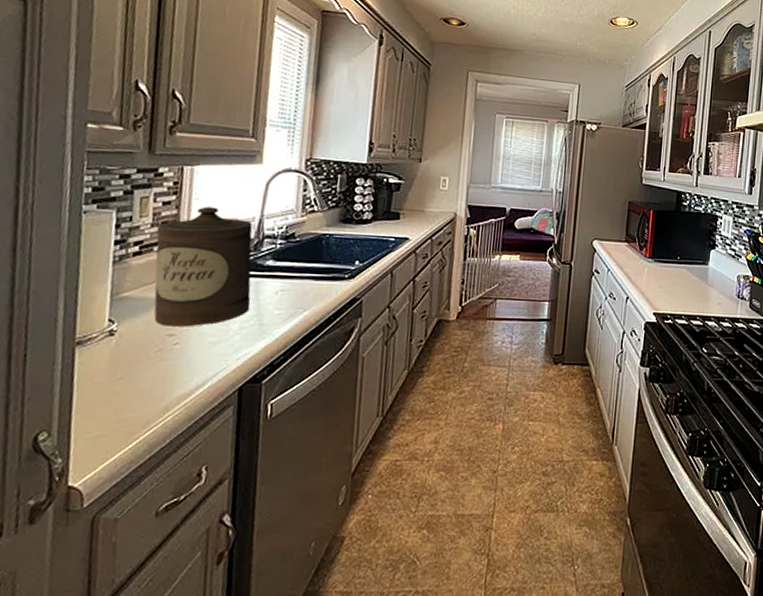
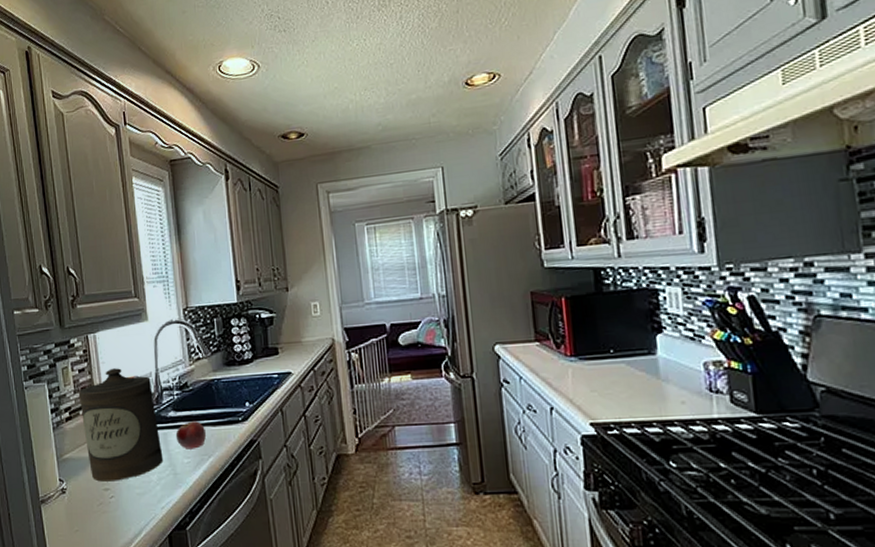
fruit: none [269,272,307,301] -> present [175,421,207,449]

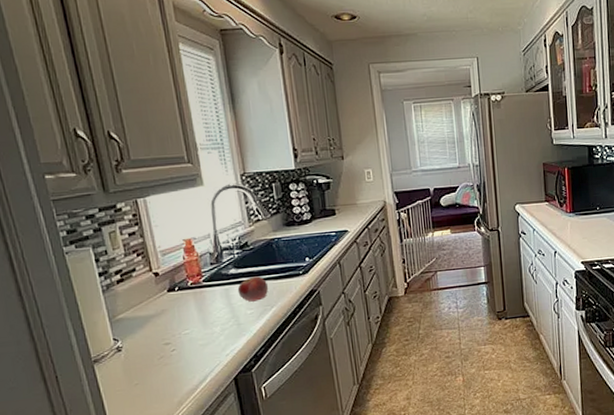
canister: present [78,368,163,482] -> none [129,231,226,338]

